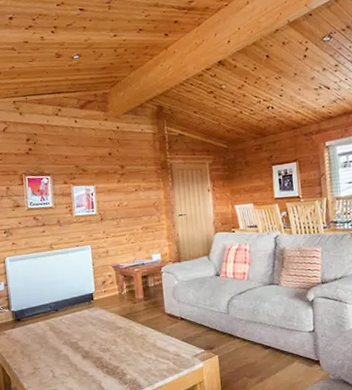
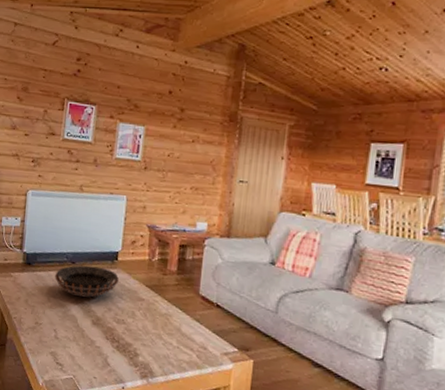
decorative bowl: none [43,309,98,337] -> present [55,265,120,297]

